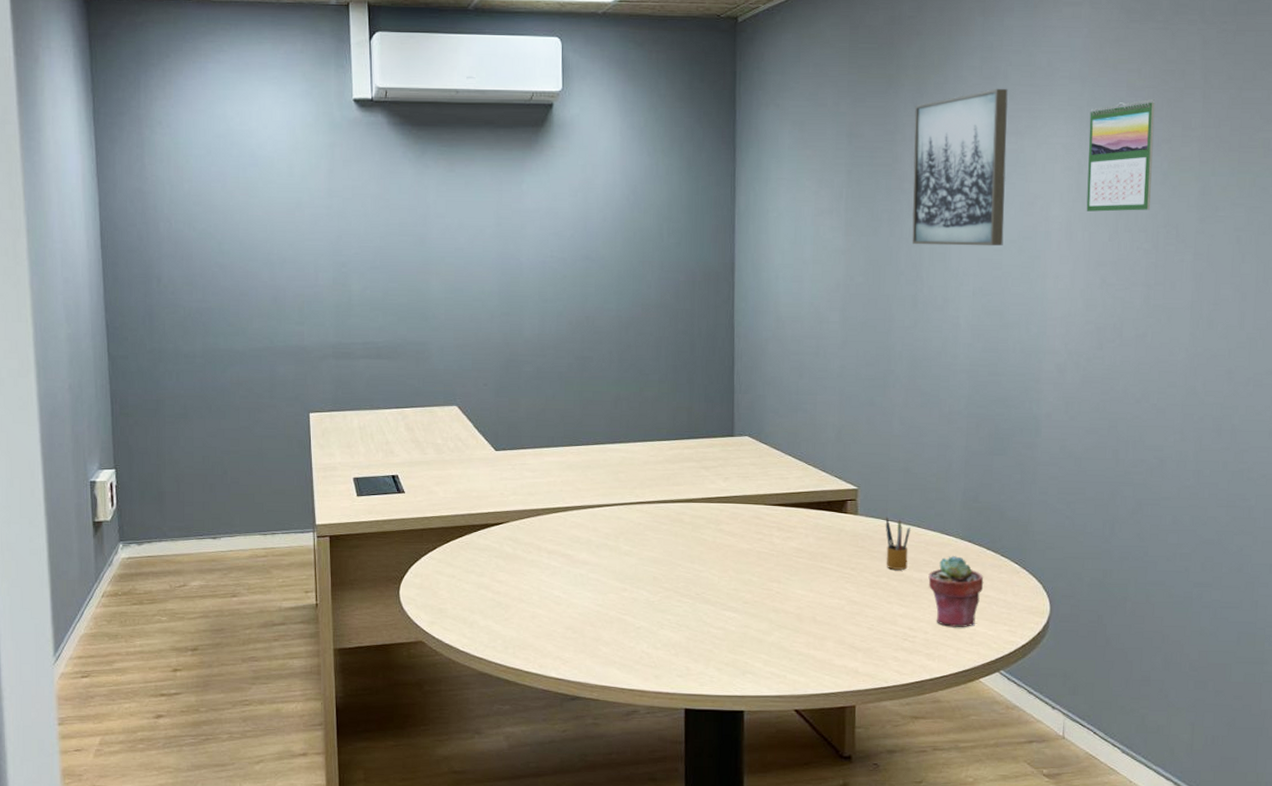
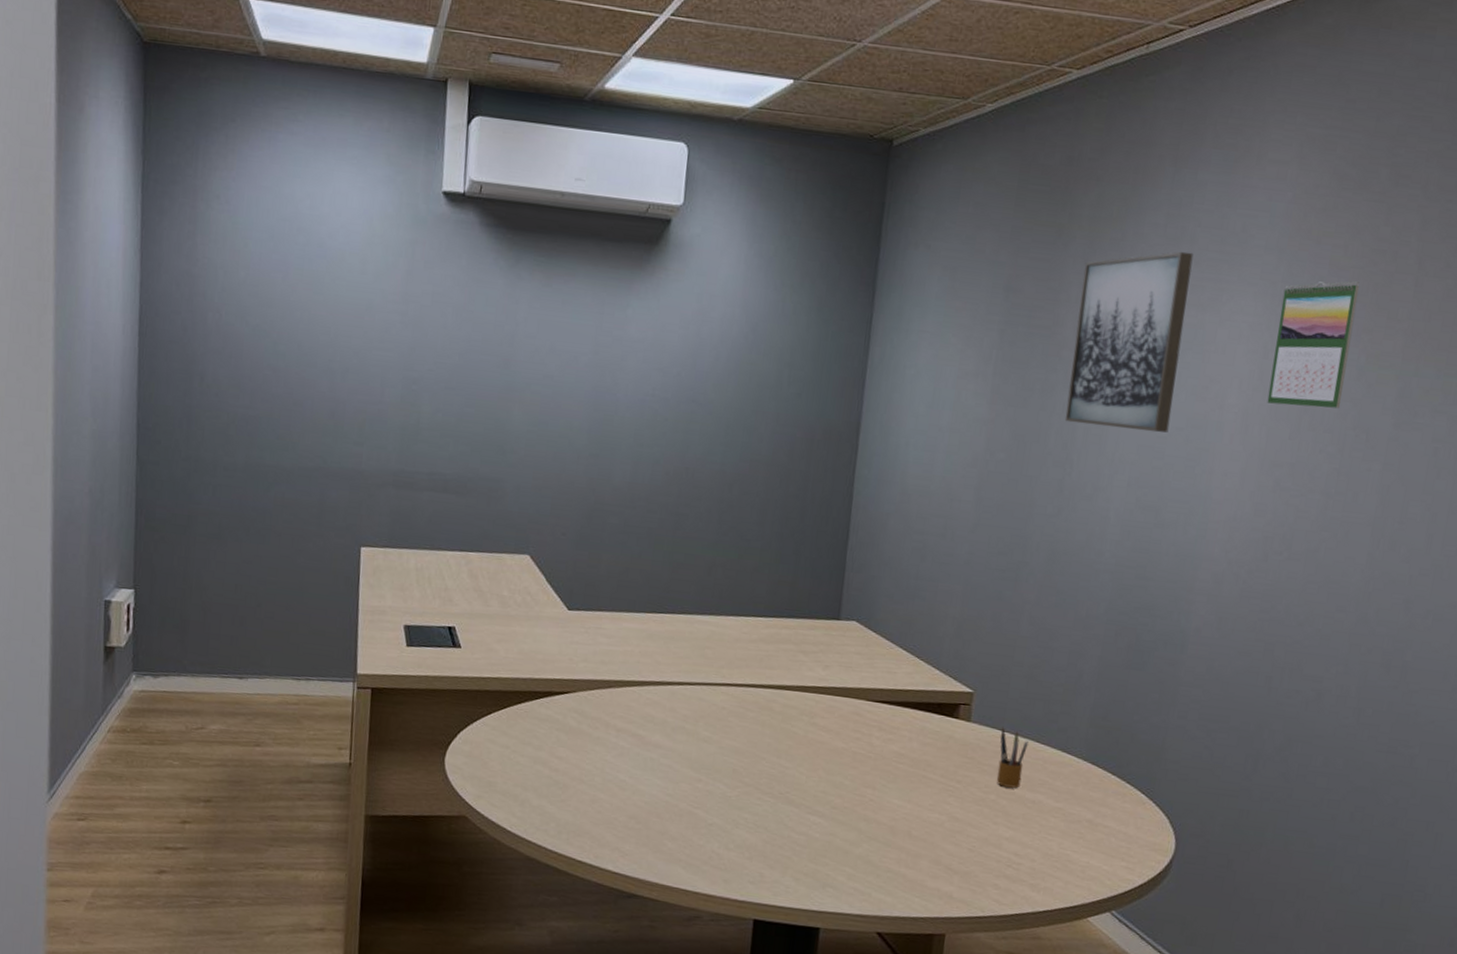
potted succulent: present [928,555,984,627] -> none [1042,777,1105,859]

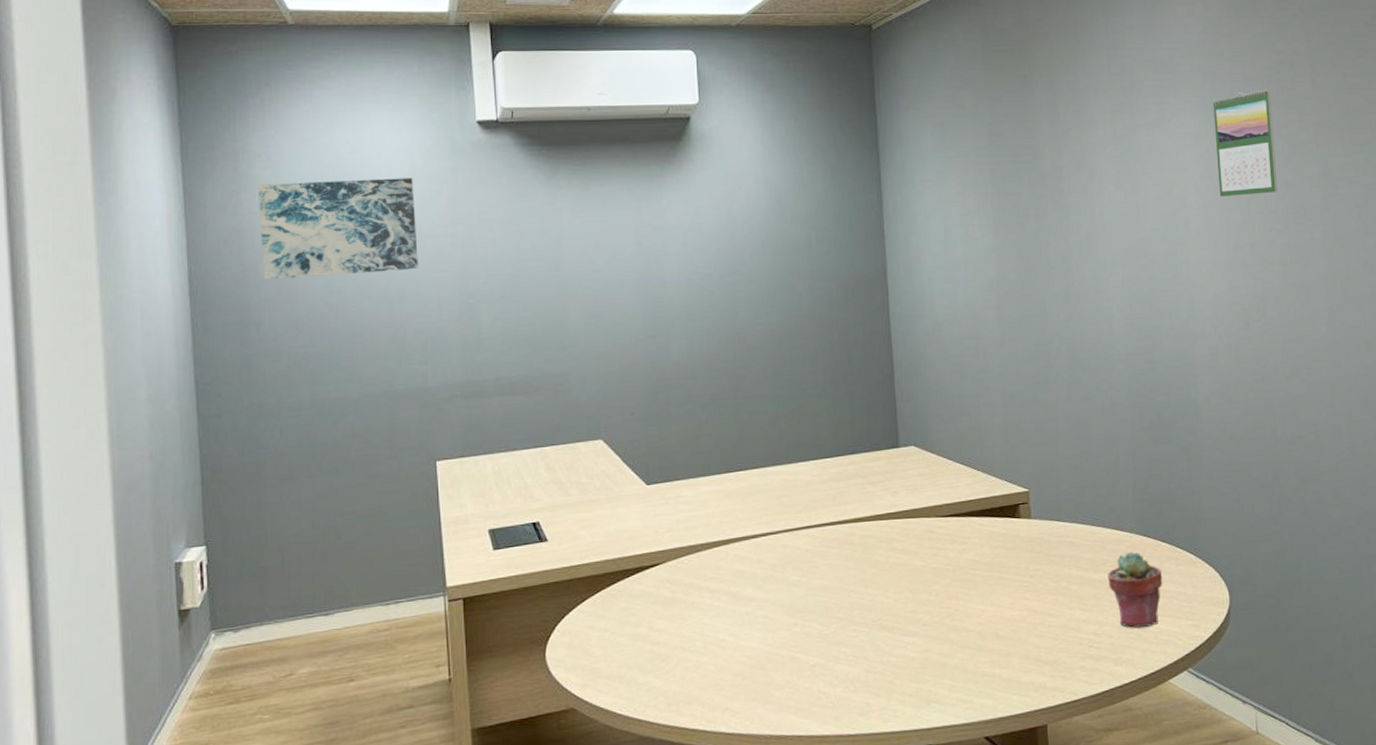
wall art: none [211,229,370,344] -> present [257,177,418,279]
pencil box: present [996,727,1028,788] -> none [1059,517,1086,573]
potted succulent: none [1042,777,1105,859] -> present [1107,551,1163,628]
wall art: present [1064,251,1194,433] -> none [1050,83,1146,239]

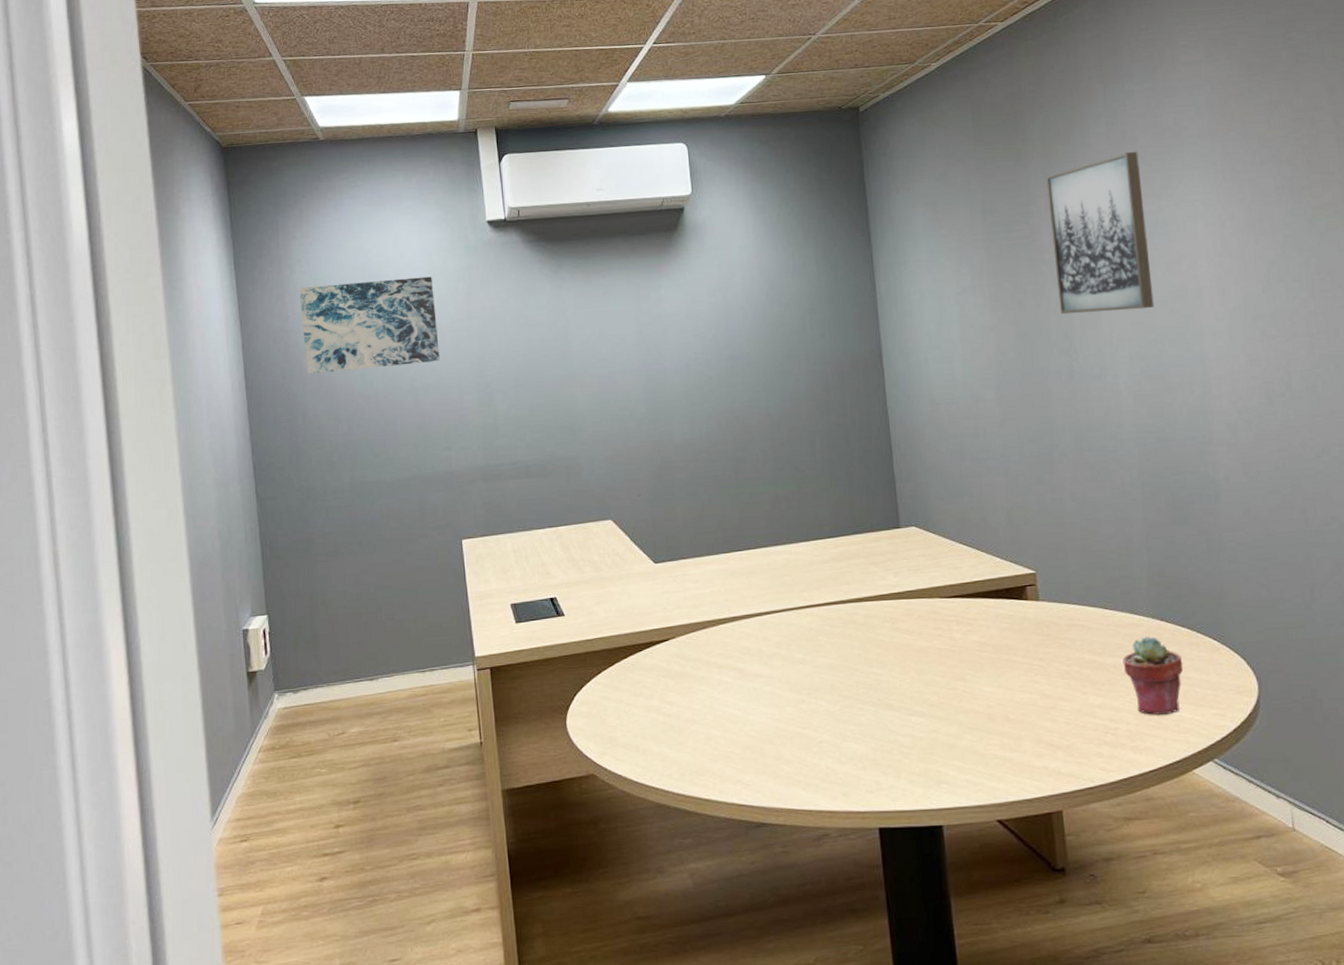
wall art: none [1050,83,1146,239] -> present [1046,151,1154,315]
calendar: present [1213,88,1277,197] -> none [1224,148,1300,265]

